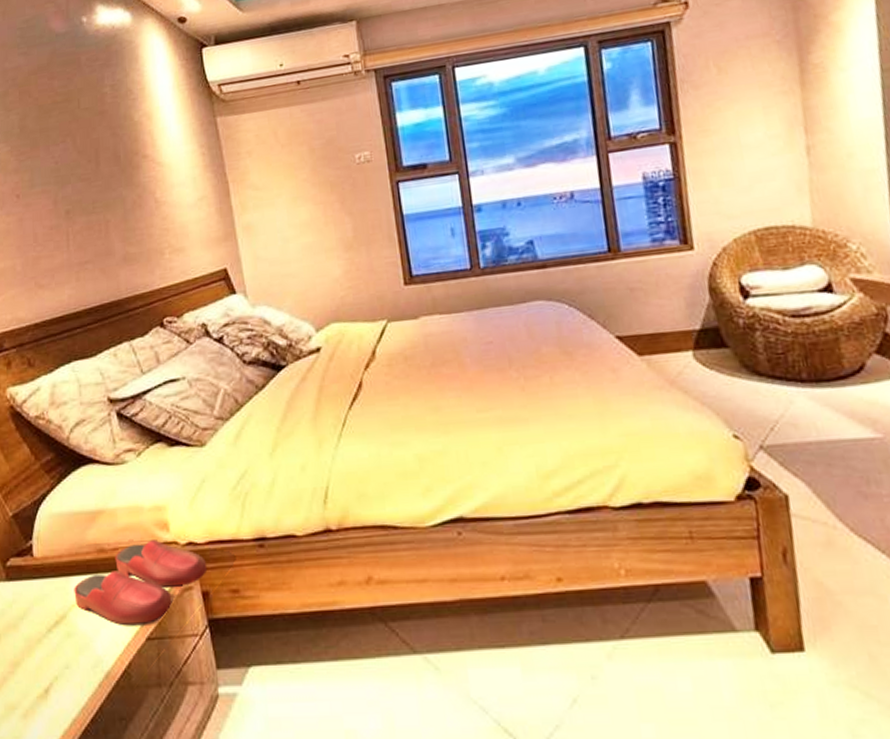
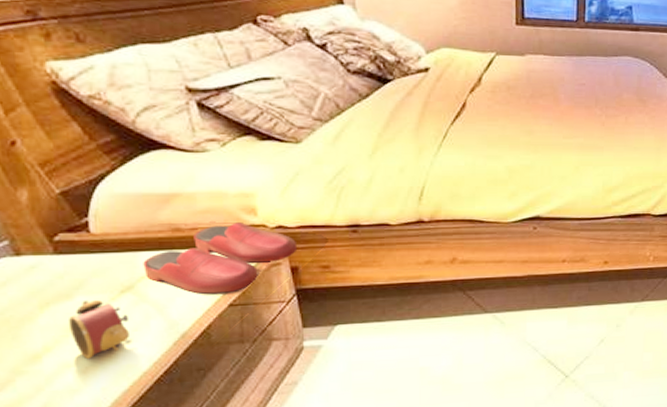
alarm clock: none [14,631,63,700] -> present [68,299,131,359]

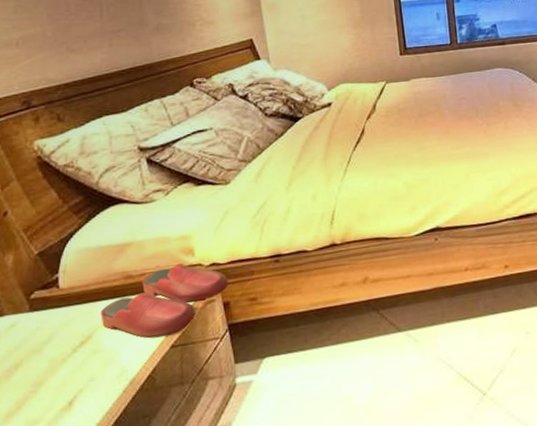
alarm clock: present [68,299,131,359] -> none [36,353,88,414]

